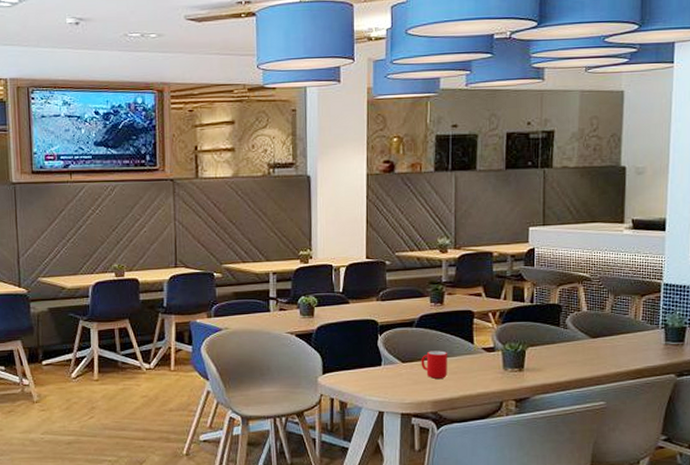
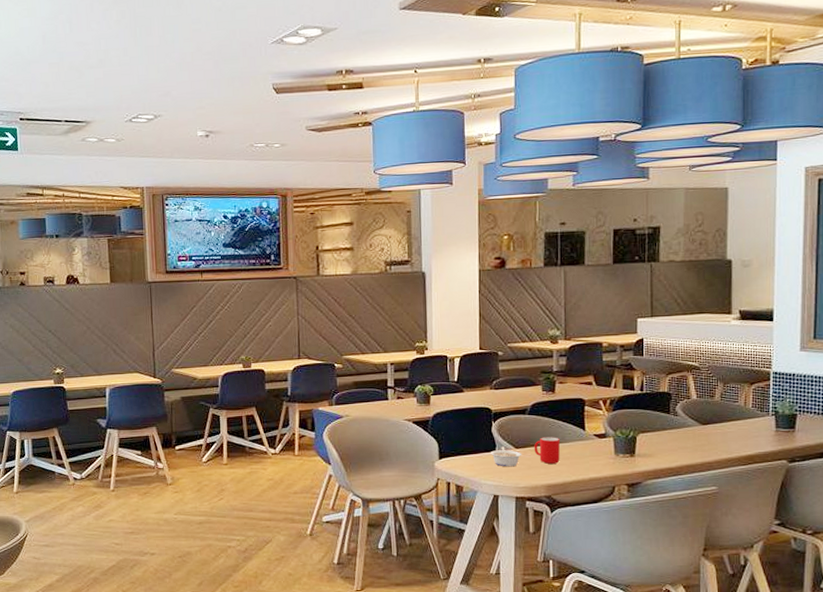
legume: none [375,361,409,382] -> present [490,446,522,467]

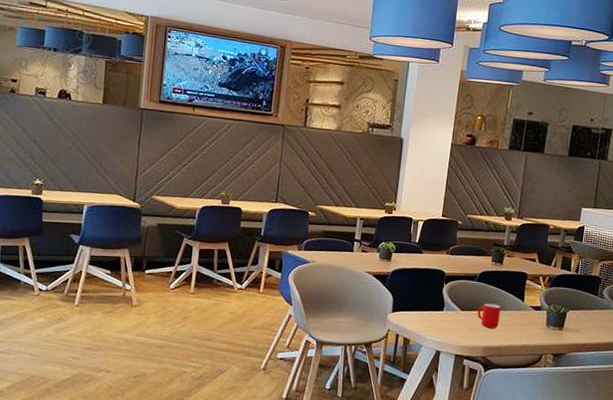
legume: present [490,446,522,467] -> none [438,307,467,327]

